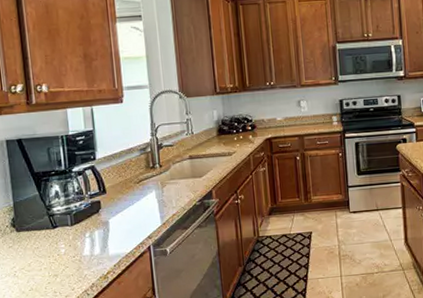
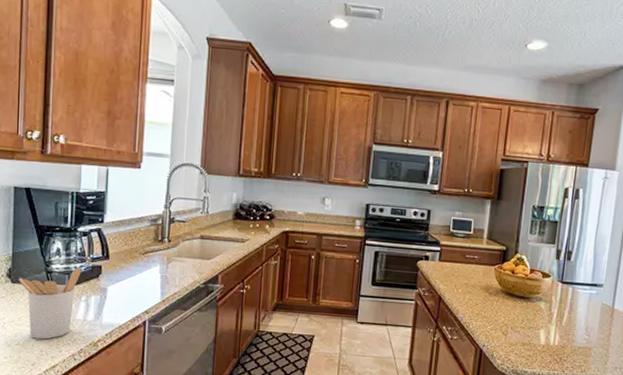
utensil holder: none [23,208,82,282] -> present [19,269,81,340]

